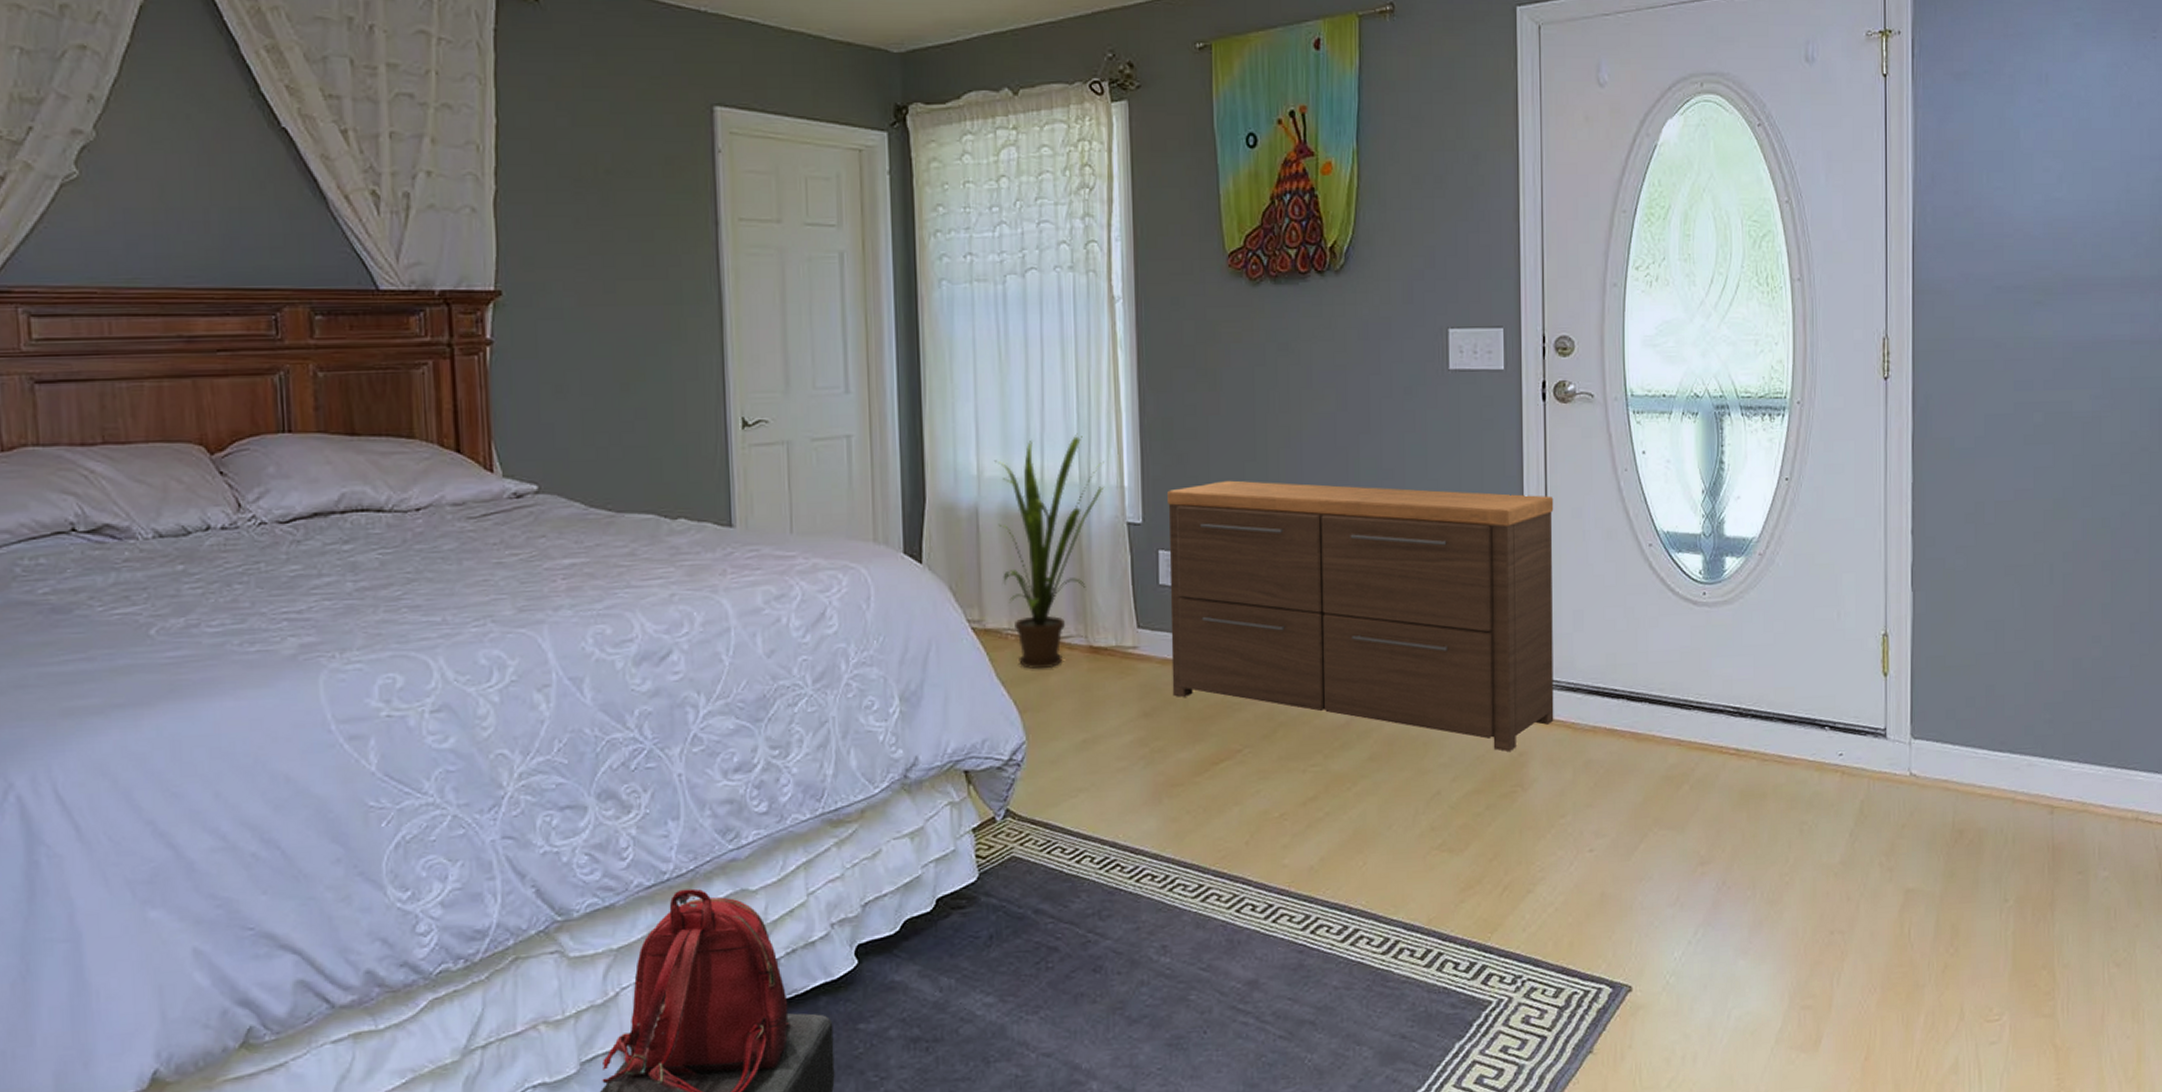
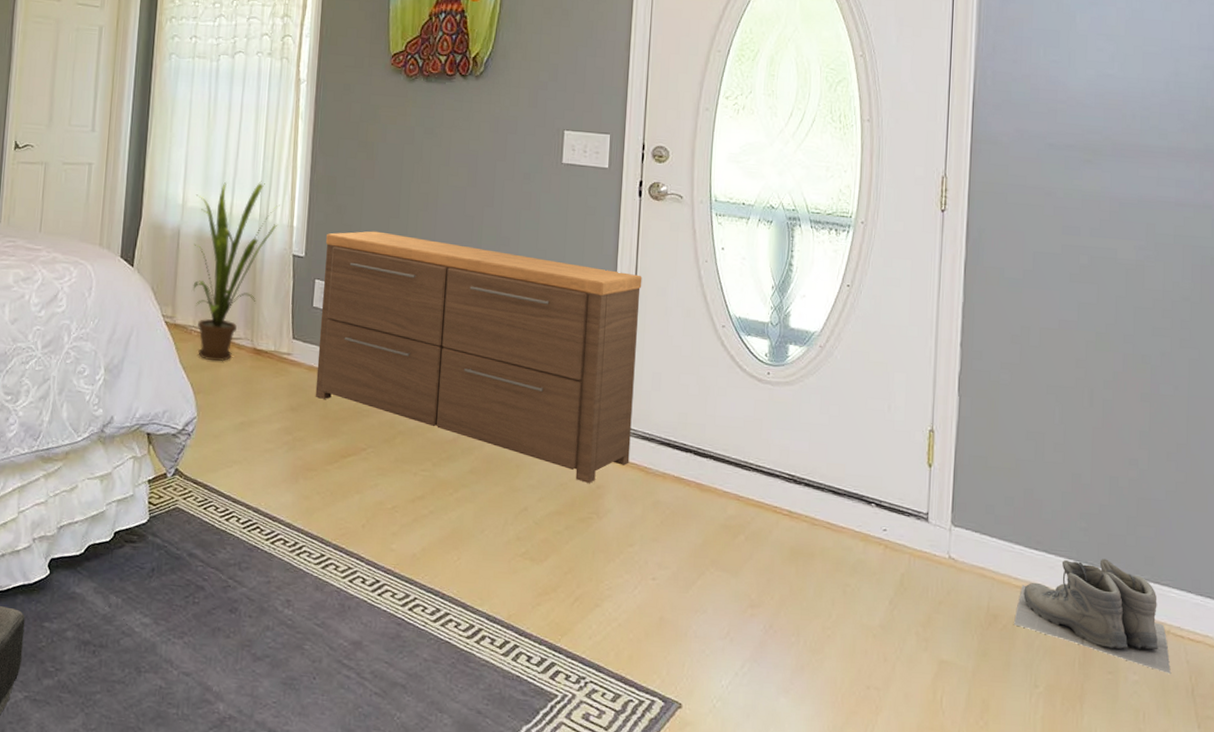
boots: none [1981,750,2140,865] -> present [1014,558,1171,675]

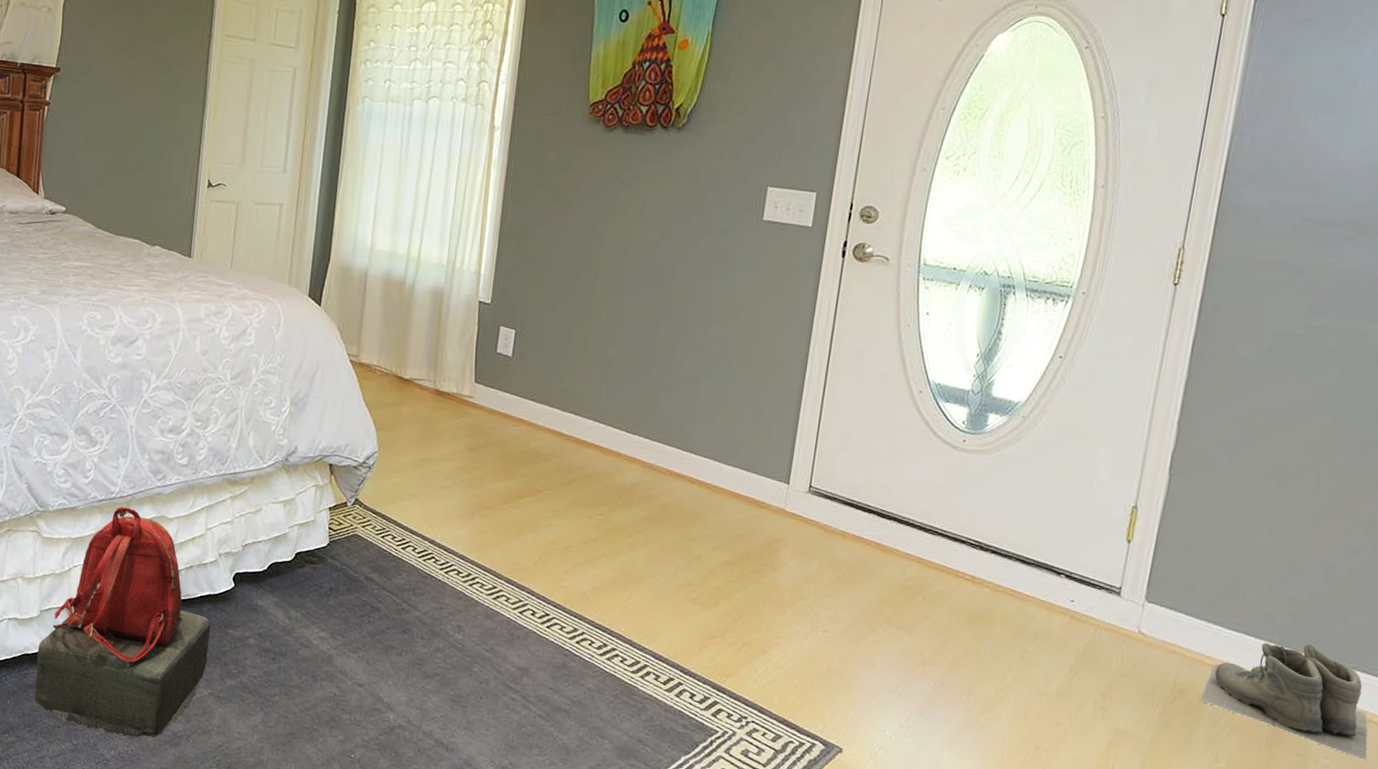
house plant: present [192,181,280,362] -> none [378,226,468,401]
dresser: present [315,231,642,484] -> none [494,281,839,538]

